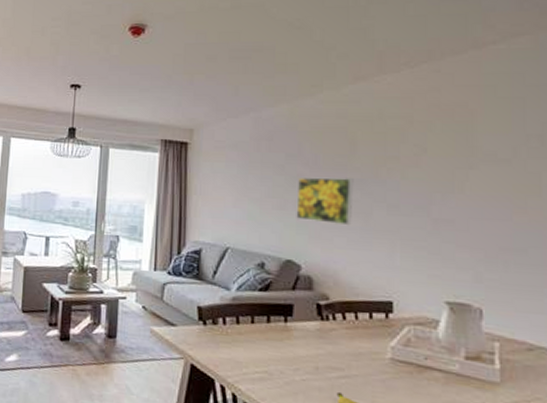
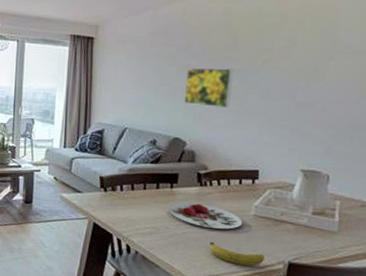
plate: none [284,340,377,377] -> present [169,202,243,230]

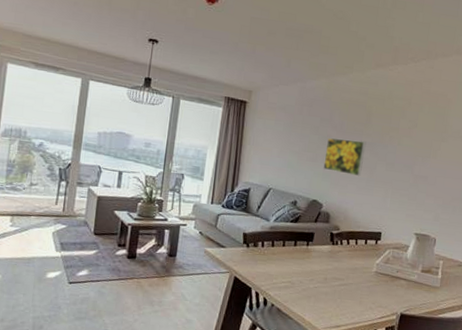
plate: present [169,202,243,230] -> none [304,259,366,284]
fruit: present [209,241,264,266] -> none [337,295,382,317]

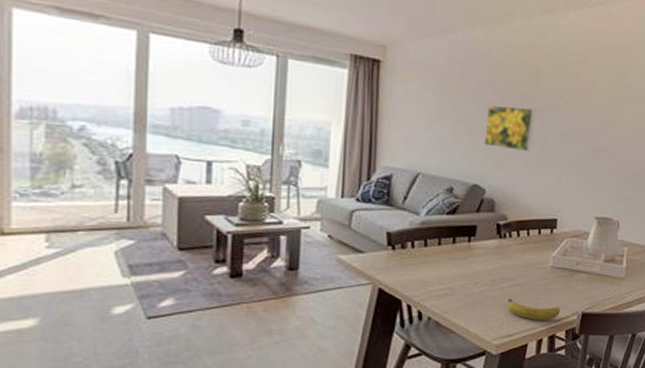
fruit: none [337,295,382,317] -> present [507,298,560,321]

